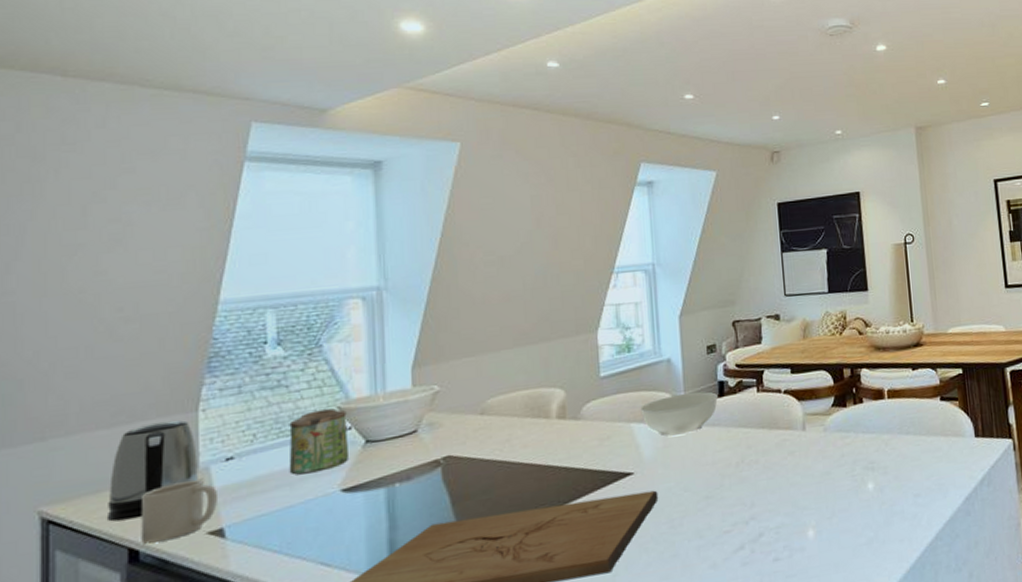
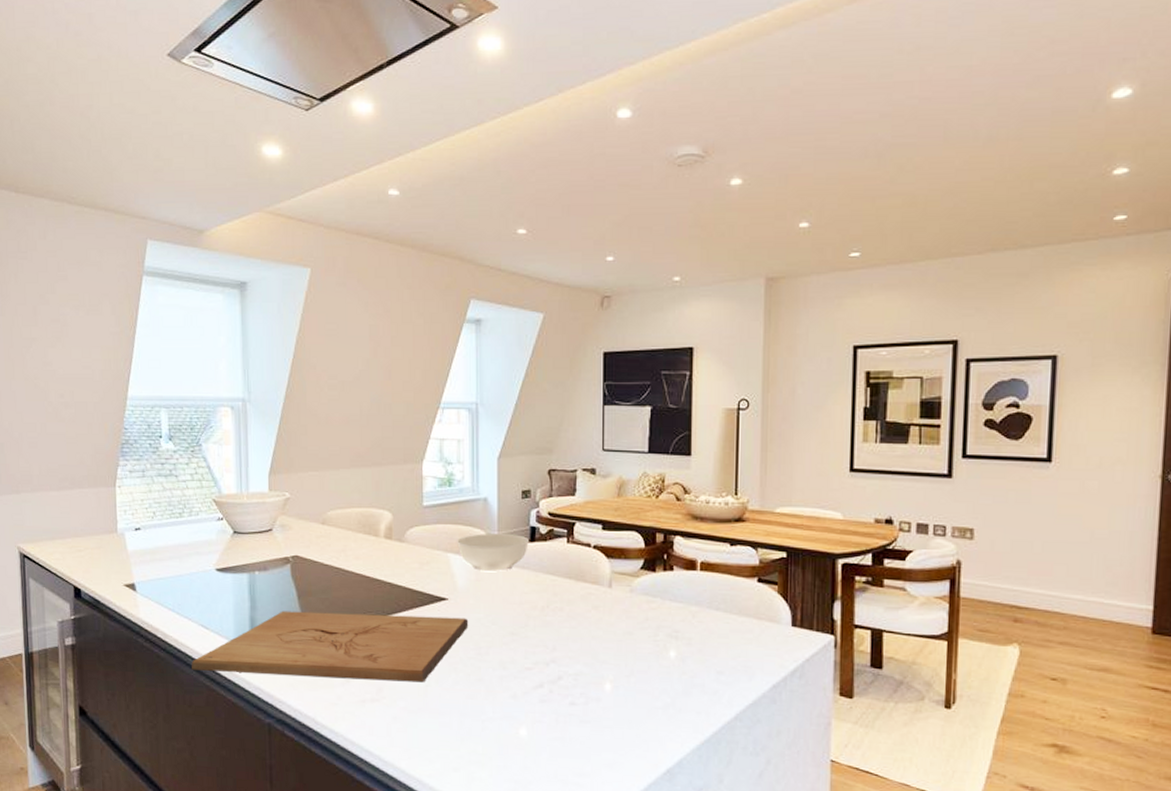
kettle: present [108,420,198,522] -> none [60,491,117,564]
mug: present [140,480,217,544] -> none [81,542,130,586]
canister: present [289,408,348,475] -> none [178,500,221,551]

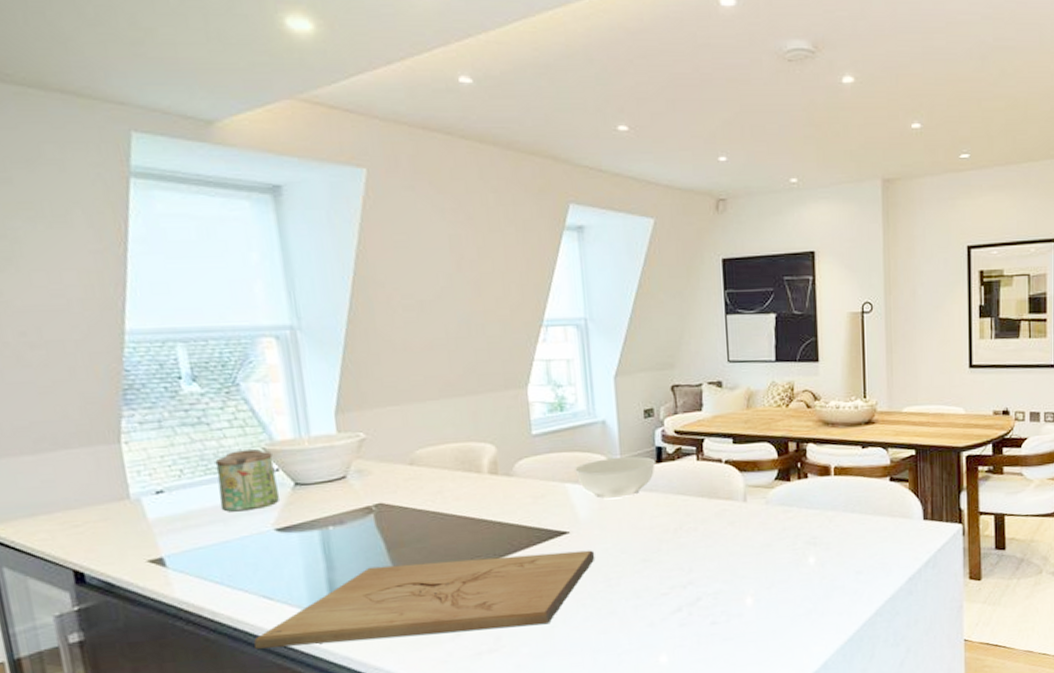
canister: none [178,500,221,551] -> present [215,449,279,512]

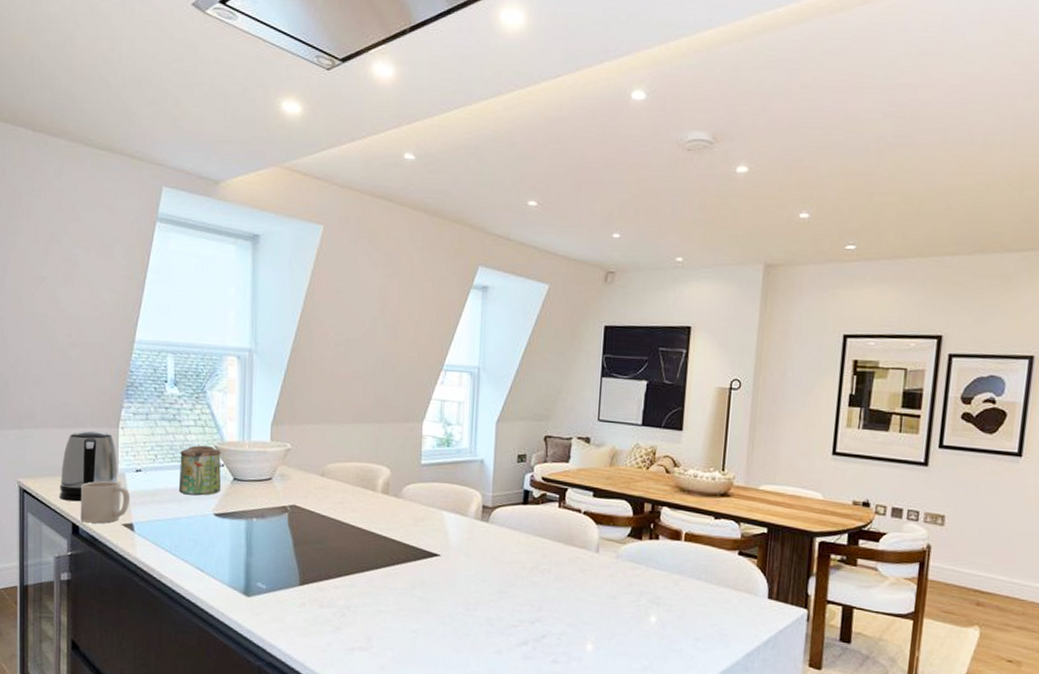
kettle: none [43,450,131,545] -> present [60,430,117,502]
mug: none [78,511,154,567] -> present [80,481,129,524]
cutting board: present [254,550,595,649] -> none [185,558,459,634]
bowl: present [575,456,657,499] -> none [452,494,523,531]

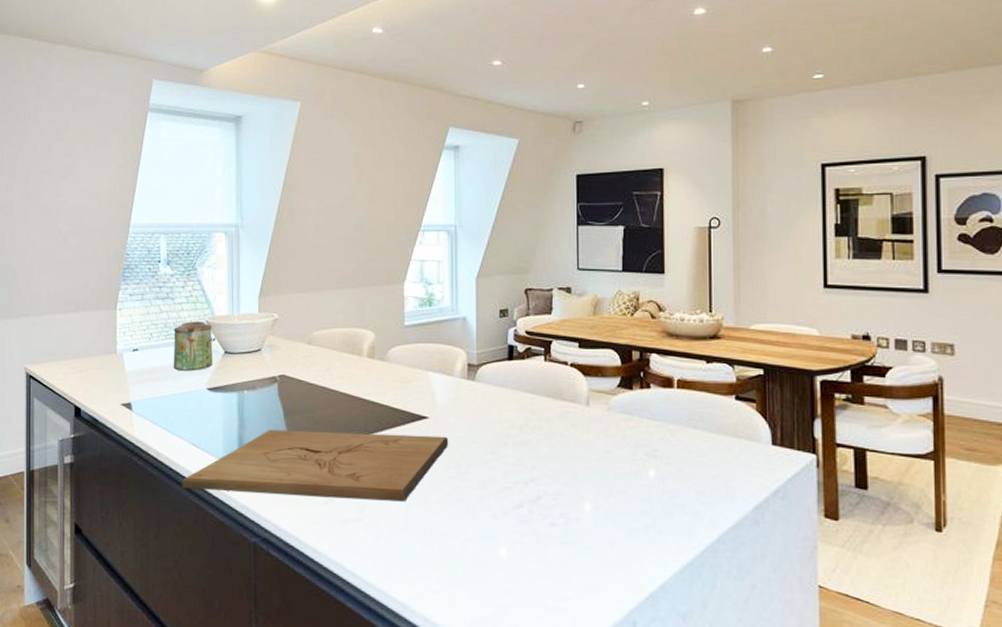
kettle: present [60,430,117,502] -> none [63,314,116,384]
mug: present [80,481,129,524] -> none [82,362,127,405]
cutting board: none [185,558,459,634] -> present [182,429,449,502]

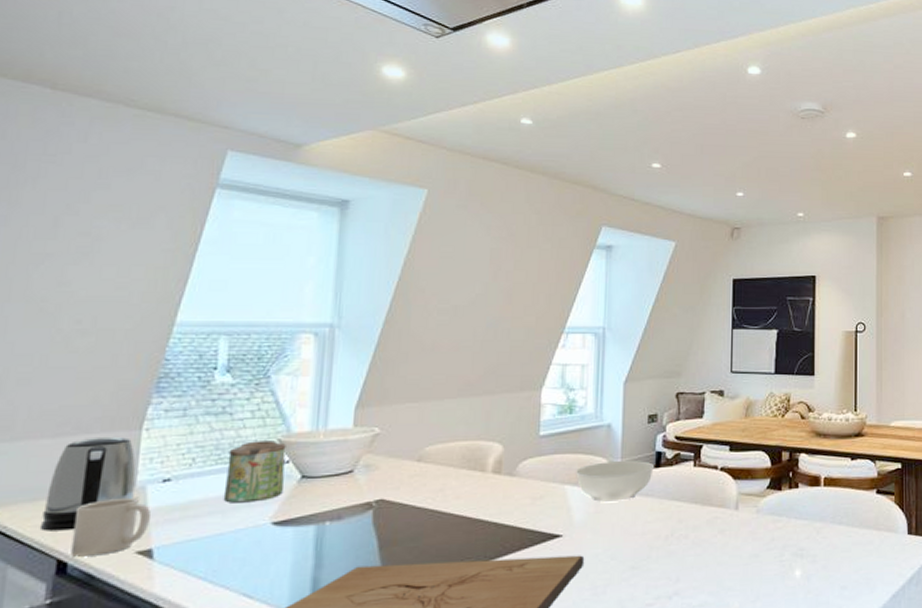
kettle: none [63,314,116,384] -> present [41,436,136,531]
mug: none [82,362,127,405] -> present [70,498,151,557]
bowl: none [437,351,508,390] -> present [576,460,655,502]

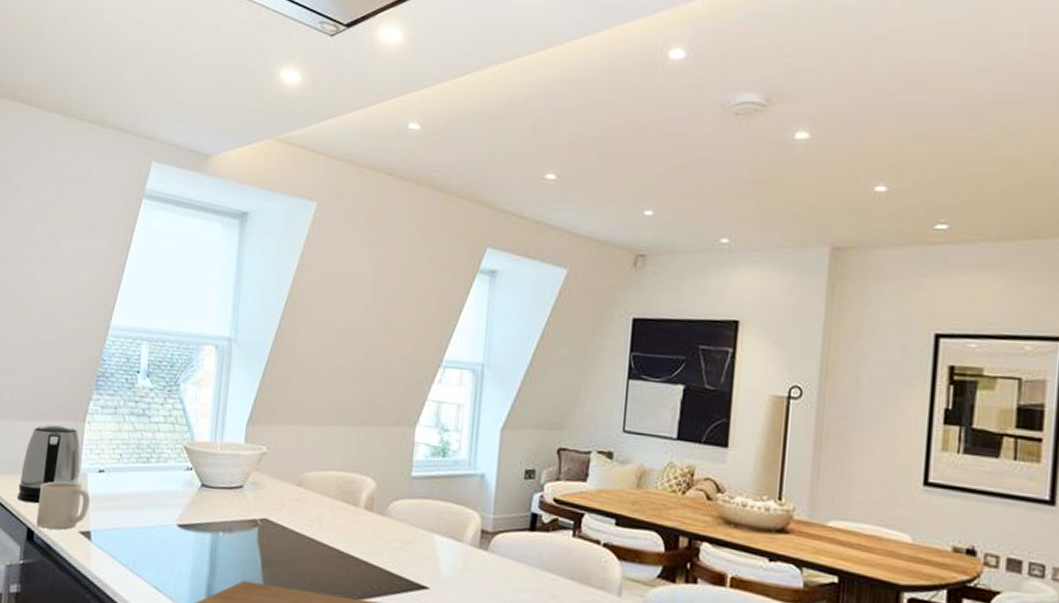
canister: present [223,440,286,503] -> none [141,444,190,503]
bowl: present [576,460,655,502] -> none [445,515,530,562]

